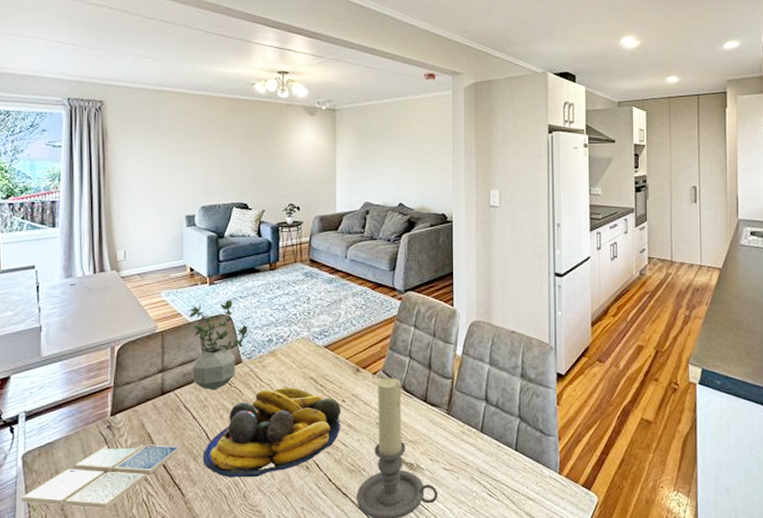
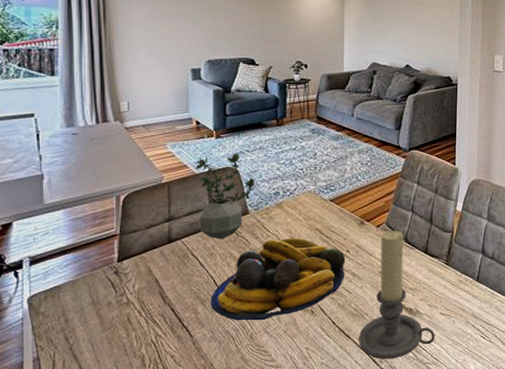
drink coaster: present [22,444,182,509] -> none [29,289,189,349]

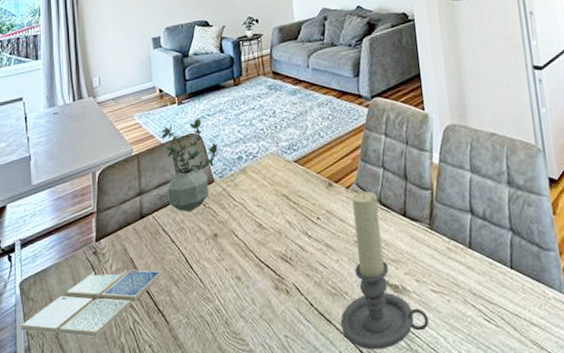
drink coaster: none [29,289,189,349] -> present [21,269,163,337]
fruit bowl: present [210,238,346,321] -> none [183,206,318,304]

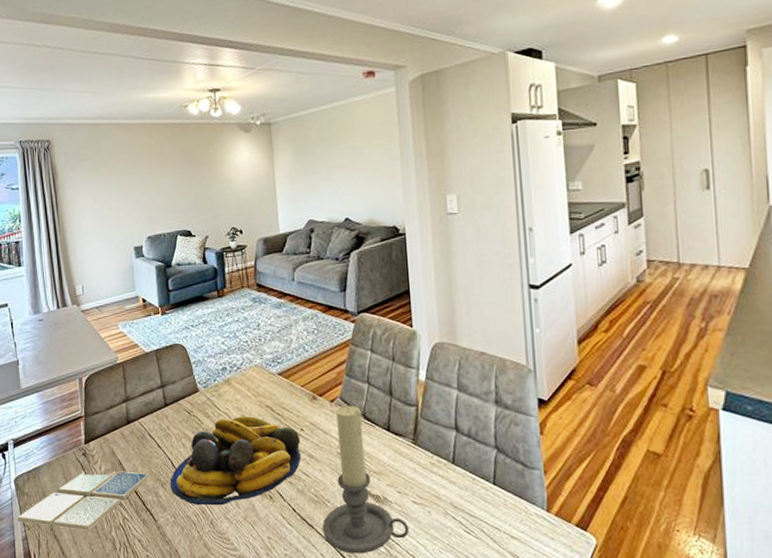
potted plant: present [161,118,218,212] -> none [145,328,203,419]
fruit bowl: none [183,206,318,304] -> present [170,416,301,506]

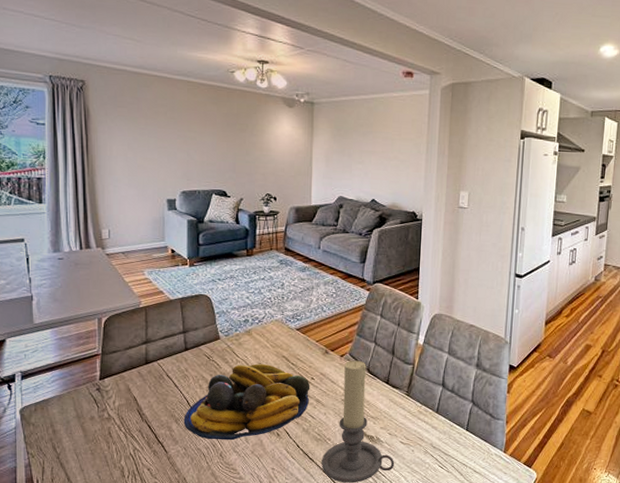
drink coaster: present [18,471,150,530] -> none [21,405,165,459]

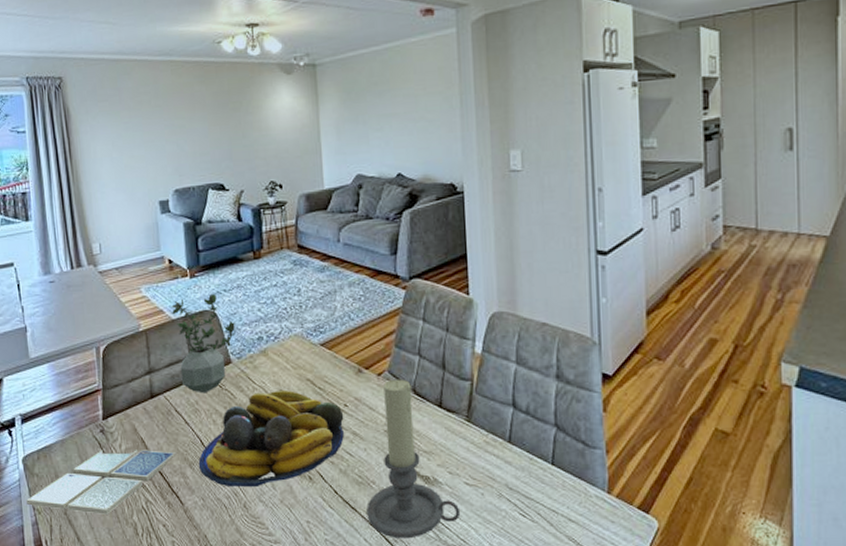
drink coaster: none [21,405,165,459] -> present [26,450,176,514]
potted plant: none [171,281,227,363] -> present [171,293,236,393]

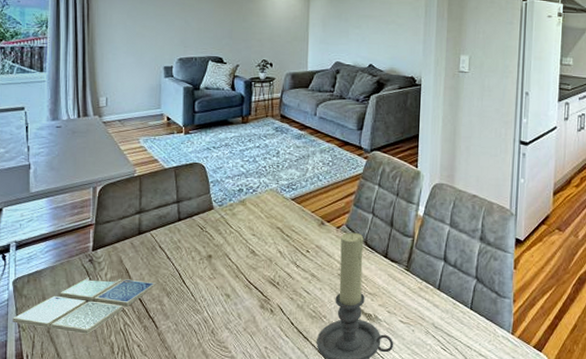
potted plant: present [171,293,236,393] -> none [165,149,221,234]
fruit bowl: present [198,391,344,488] -> none [175,235,306,317]

